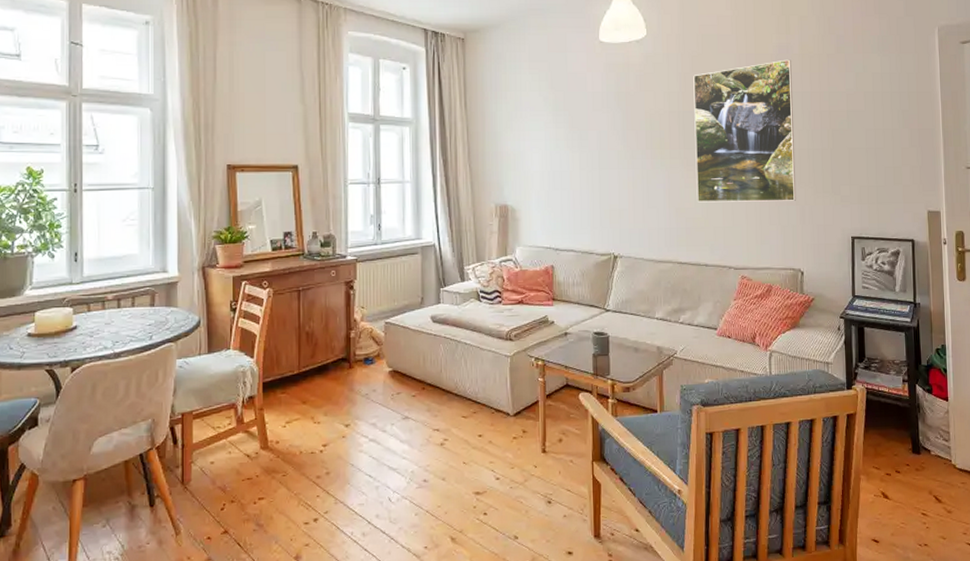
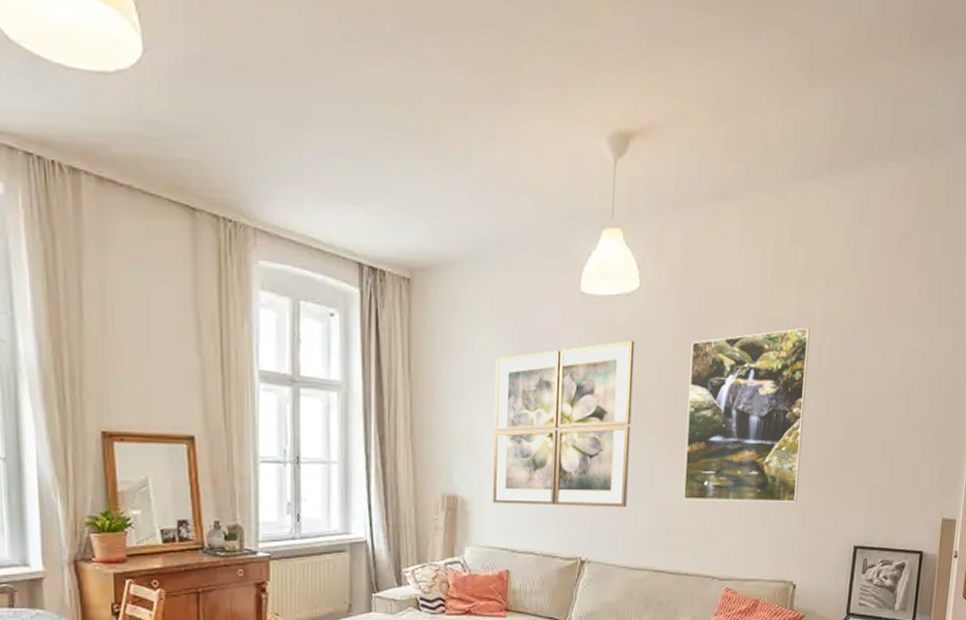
wall art: none [534,76,650,211] -> present [493,340,635,507]

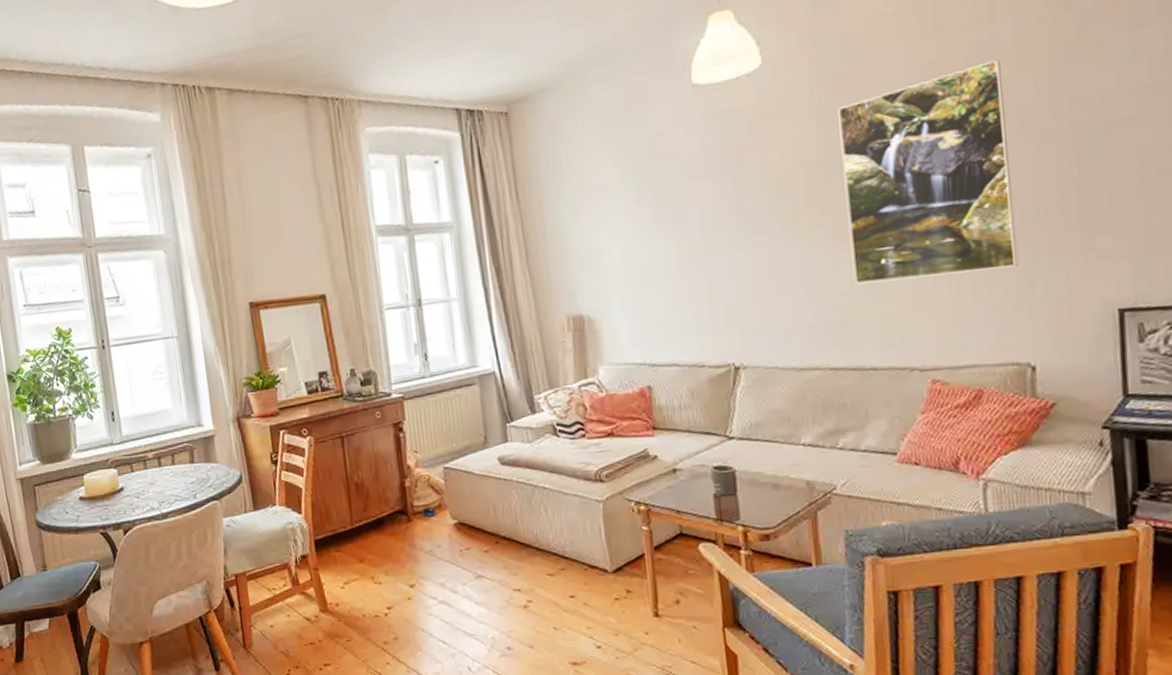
wall art: present [493,340,635,507] -> none [606,121,783,318]

